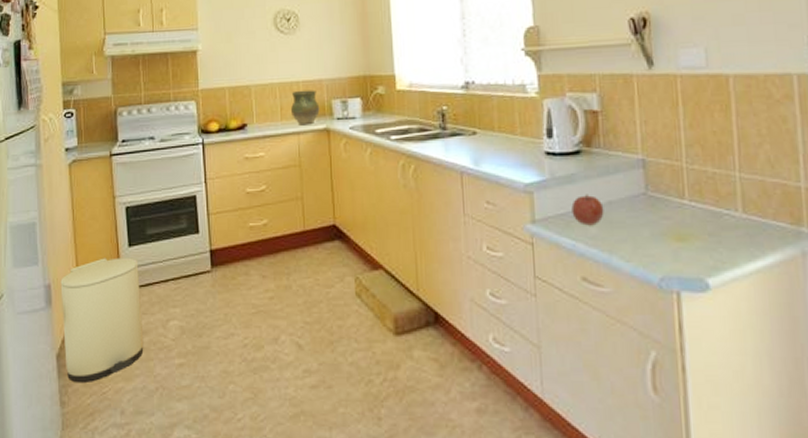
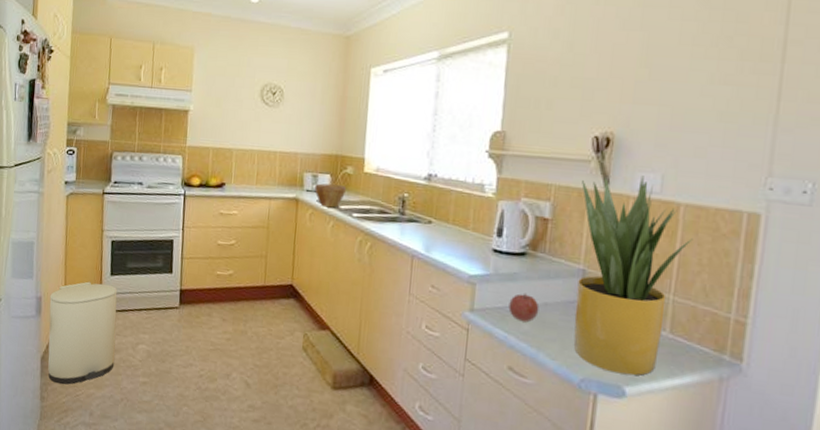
ceramic jug: present [291,90,320,126] -> none [266,159,292,192]
bowl: none [346,107,381,134] -> present [315,183,347,208]
planter: none [626,51,748,265] -> present [573,175,693,376]

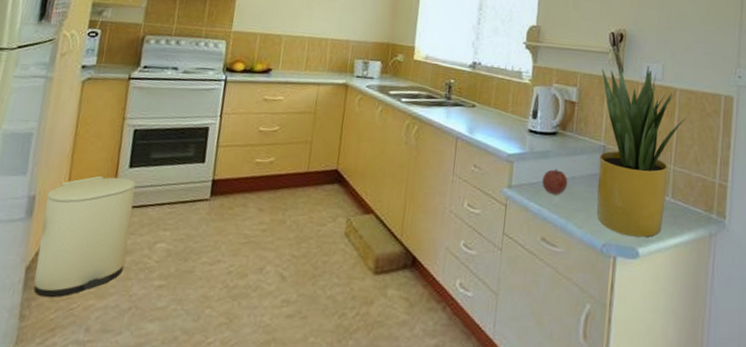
bowl: present [315,183,347,208] -> none [365,70,397,94]

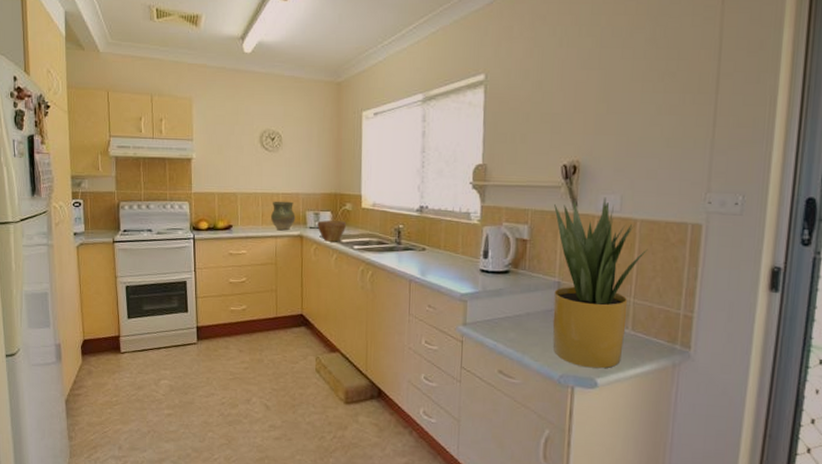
pedal bin: present [33,175,137,298] -> none [69,326,139,423]
ceramic jug: none [315,46,343,78] -> present [271,201,296,231]
bowl: none [365,70,397,94] -> present [317,220,347,242]
fruit: present [542,168,568,196] -> none [496,306,523,331]

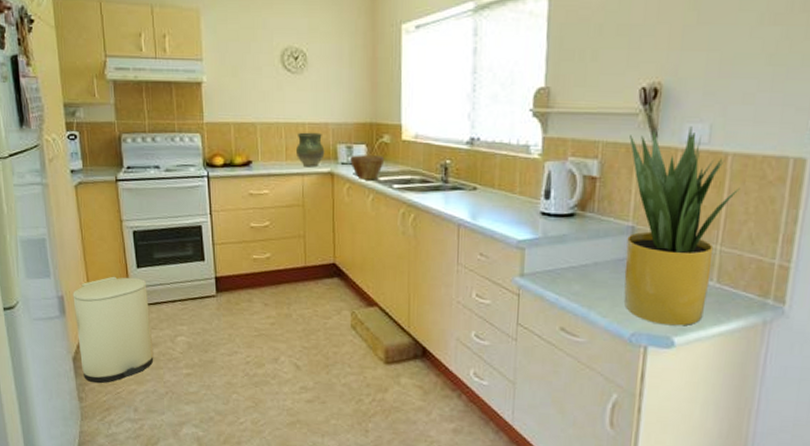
pedal bin: none [69,326,139,423] -> present [72,276,154,383]

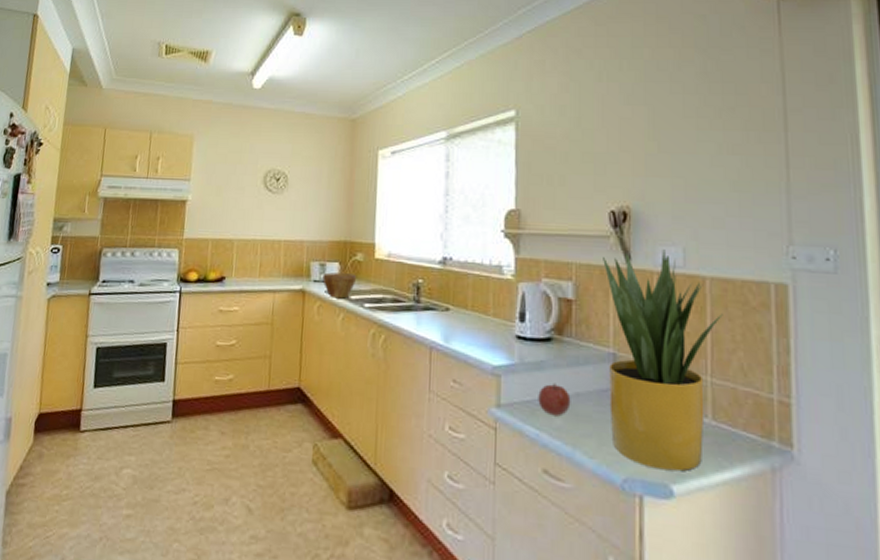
pedal bin: present [72,276,154,383] -> none [13,396,101,524]
ceramic jug: present [296,132,325,167] -> none [270,249,298,284]
fruit: none [559,254,590,283] -> present [538,383,571,417]

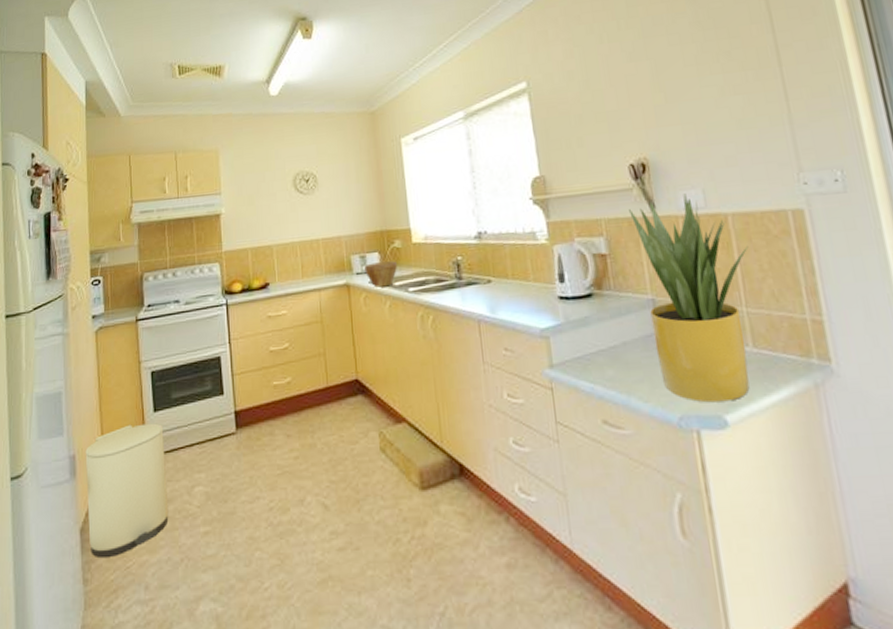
pedal bin: none [13,396,101,524] -> present [85,423,169,559]
fruit: present [538,383,571,417] -> none [587,336,620,368]

